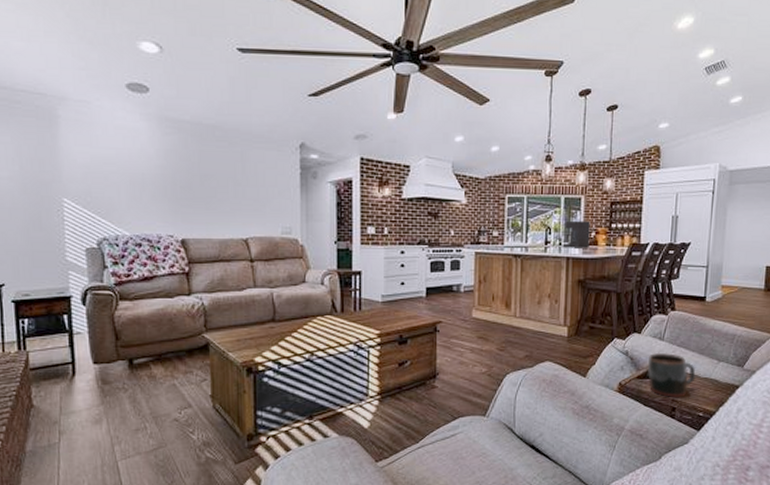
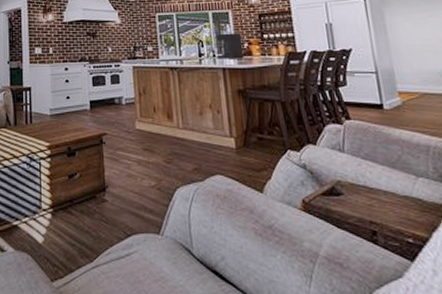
mug: present [648,352,696,397] -> none [331,165,393,218]

